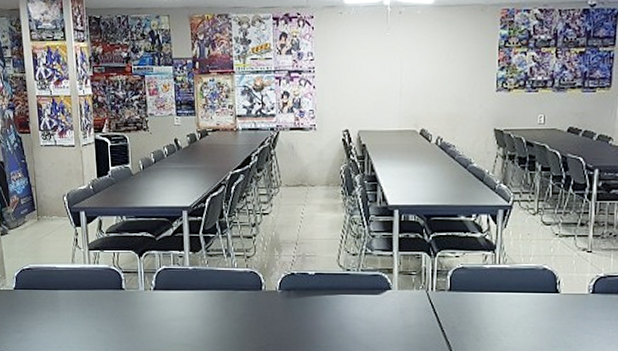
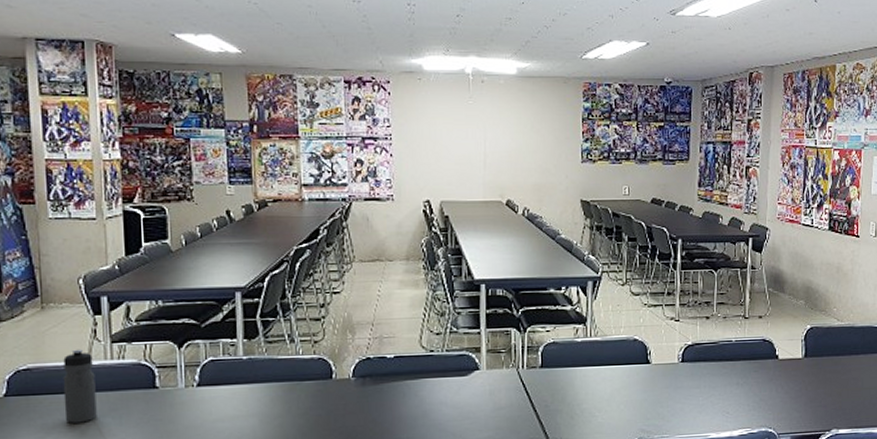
water bottle: none [54,254,80,314] -> present [63,349,97,423]

